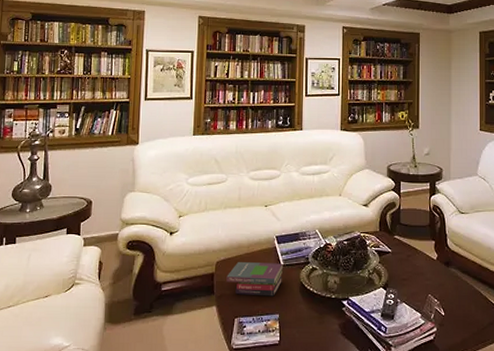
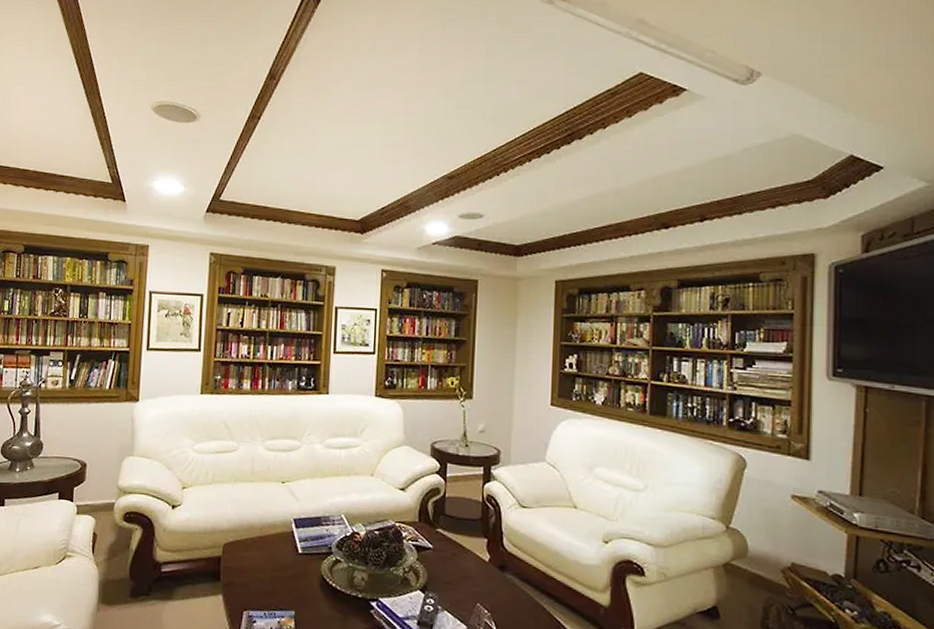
books: present [226,261,283,297] -> none [235,545,301,590]

